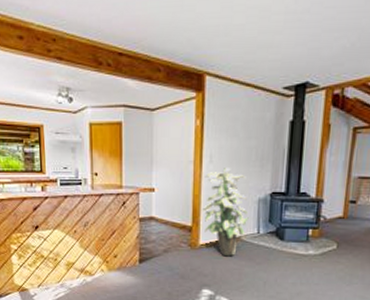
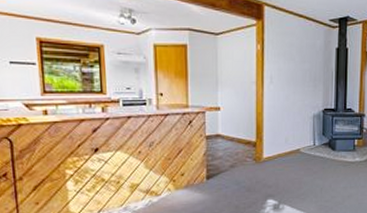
indoor plant: present [202,168,249,257] -> none [265,88,306,168]

